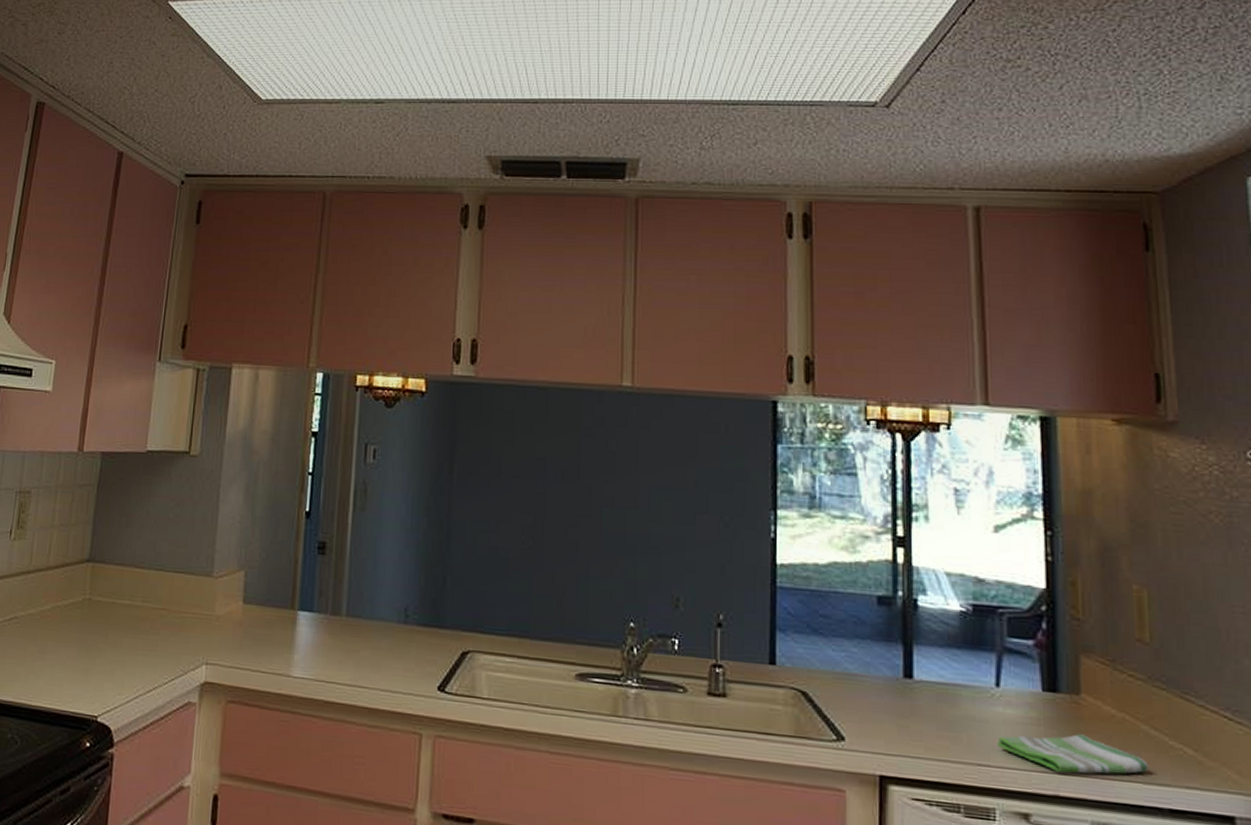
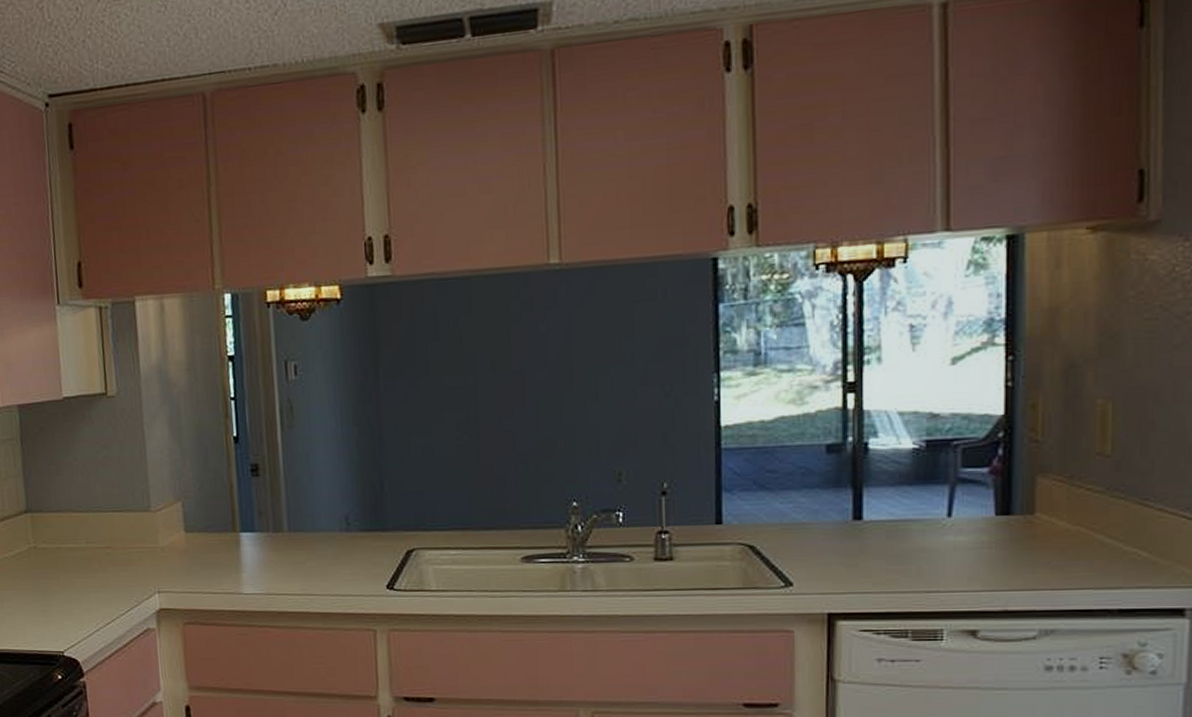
dish towel: present [997,734,1149,775] -> none [947,551,1101,589]

